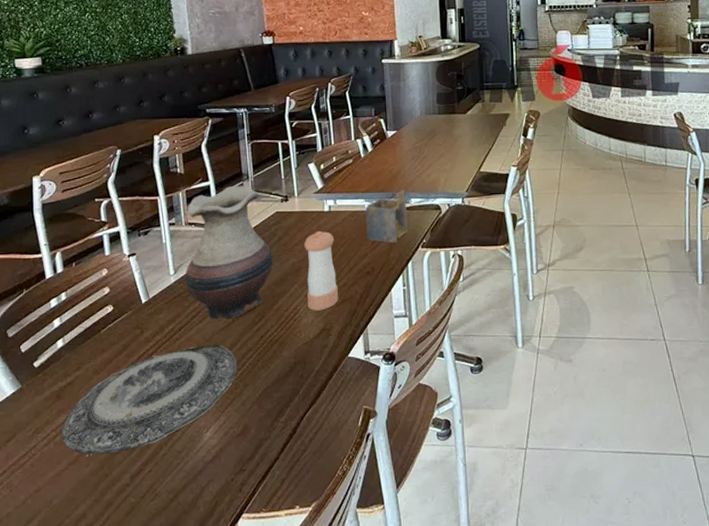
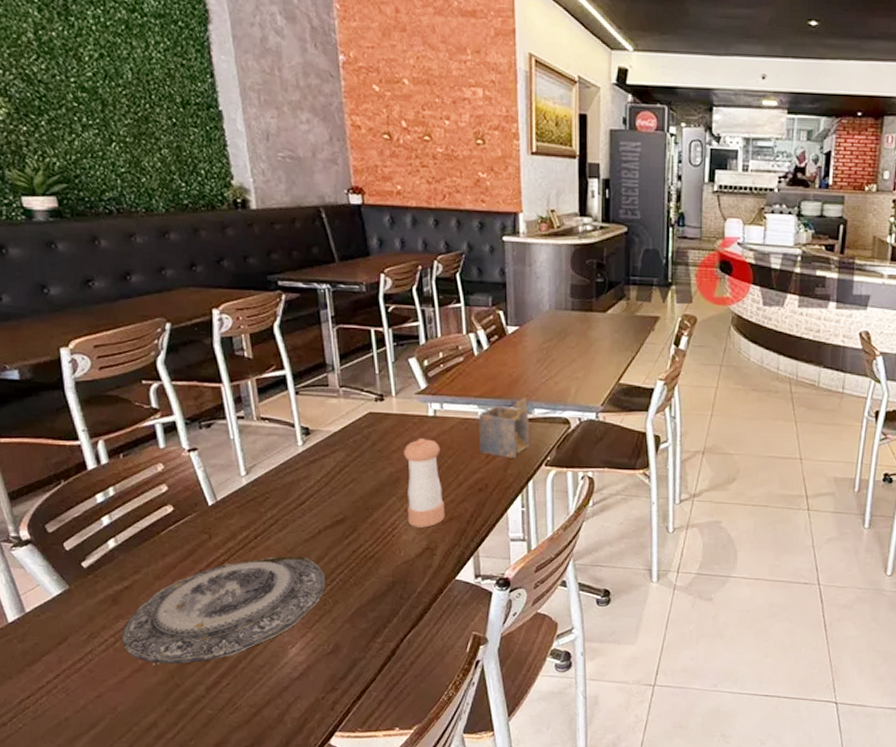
vase: present [185,186,273,319] -> none [258,378,367,529]

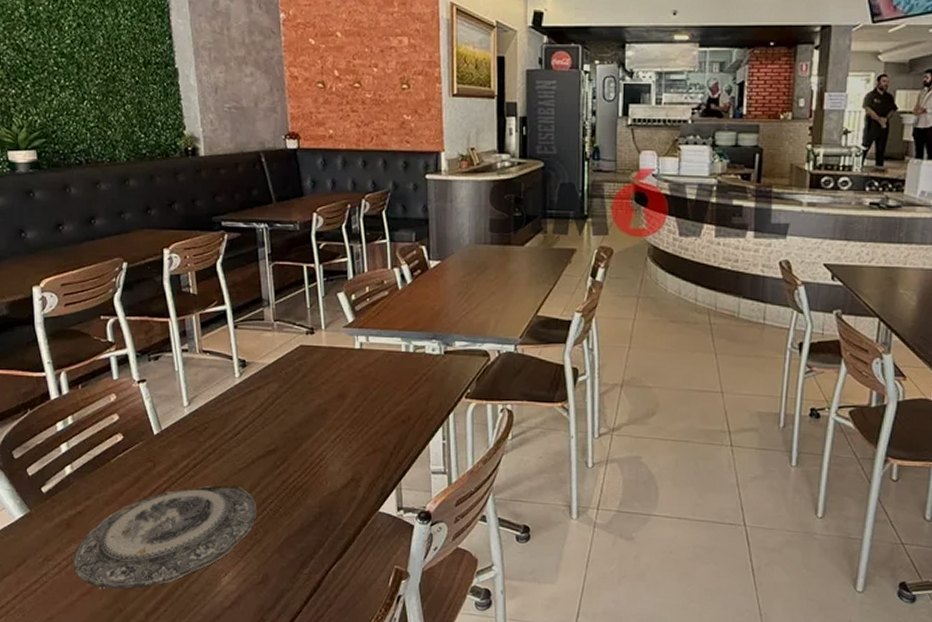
pepper shaker: present [404,437,445,528] -> none [332,370,370,459]
napkin holder: present [478,397,529,459] -> none [402,330,450,391]

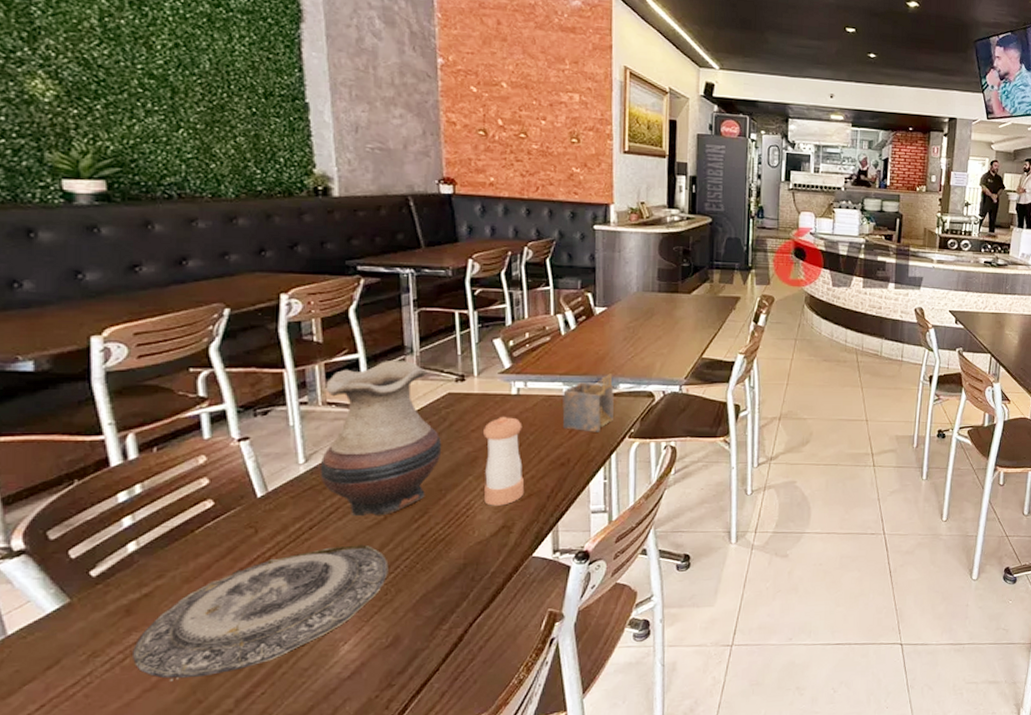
vase: none [199,312,297,459] -> present [319,361,442,516]
pepper shaker: none [332,370,370,459] -> present [483,416,525,506]
napkin holder: none [402,330,450,391] -> present [562,373,614,432]

